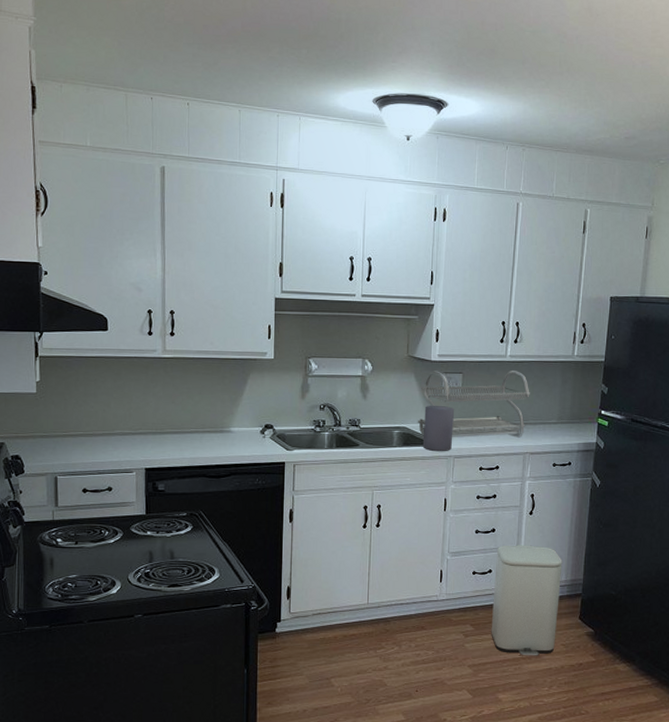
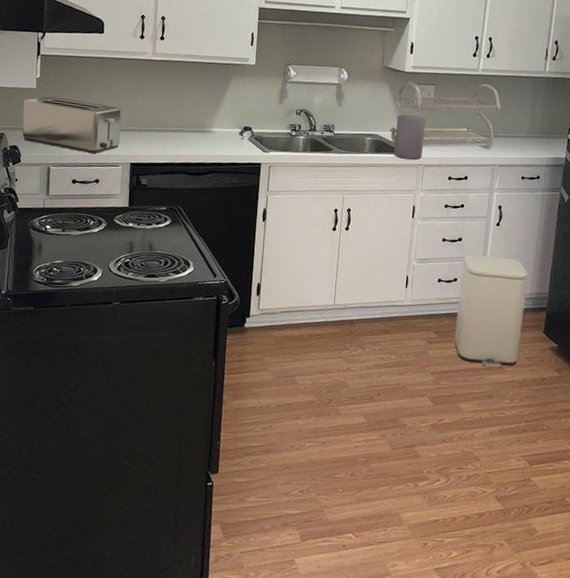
toaster: none [23,400,133,461] -> present [22,96,122,154]

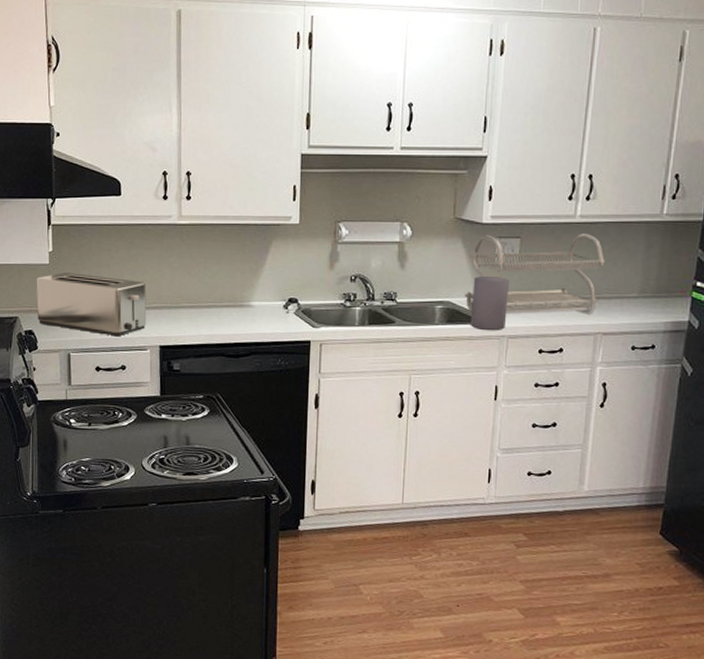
pedal bin: present [454,255,528,368] -> none [548,443,641,576]

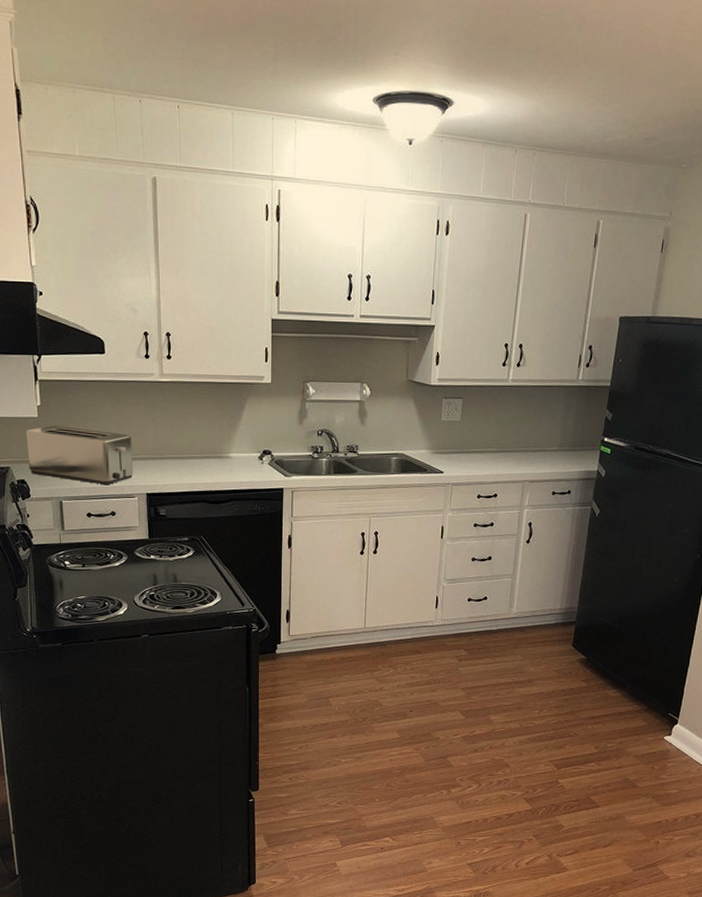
dish rack: present [464,234,605,315] -> none [415,395,532,466]
canister: present [470,275,510,331] -> none [420,431,454,480]

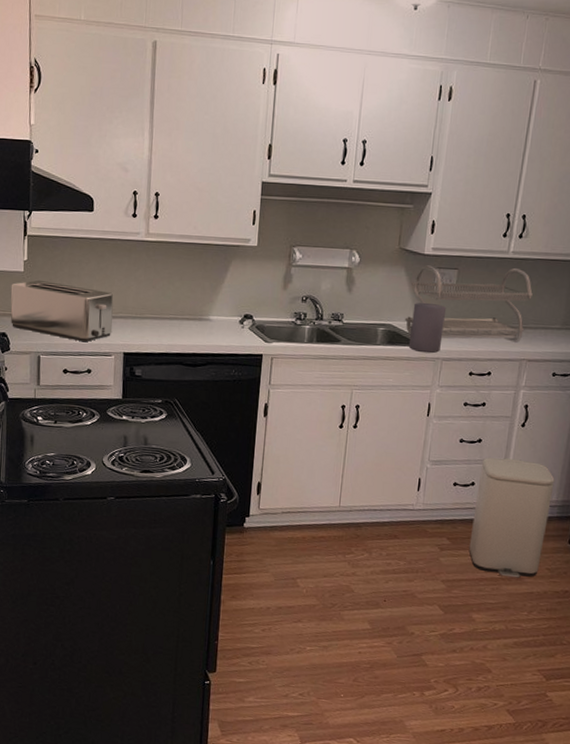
dish rack: none [415,395,532,466] -> present [404,265,533,343]
canister: none [420,431,454,480] -> present [408,302,447,354]
pedal bin: none [484,573,558,681] -> present [468,458,555,579]

